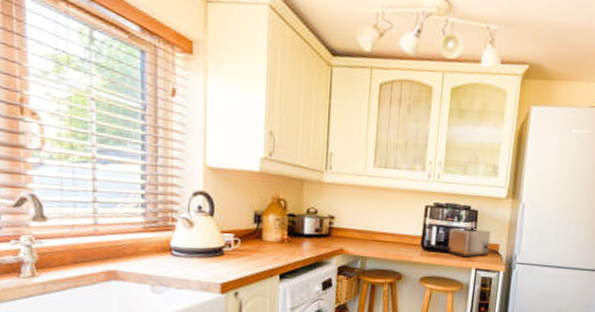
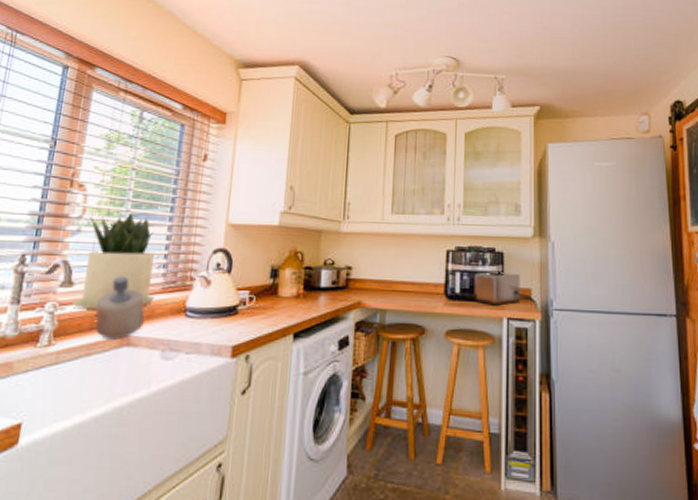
planter: none [50,148,138,246] -> present [72,213,156,311]
soap dispenser: none [74,213,129,272] -> present [95,276,145,338]

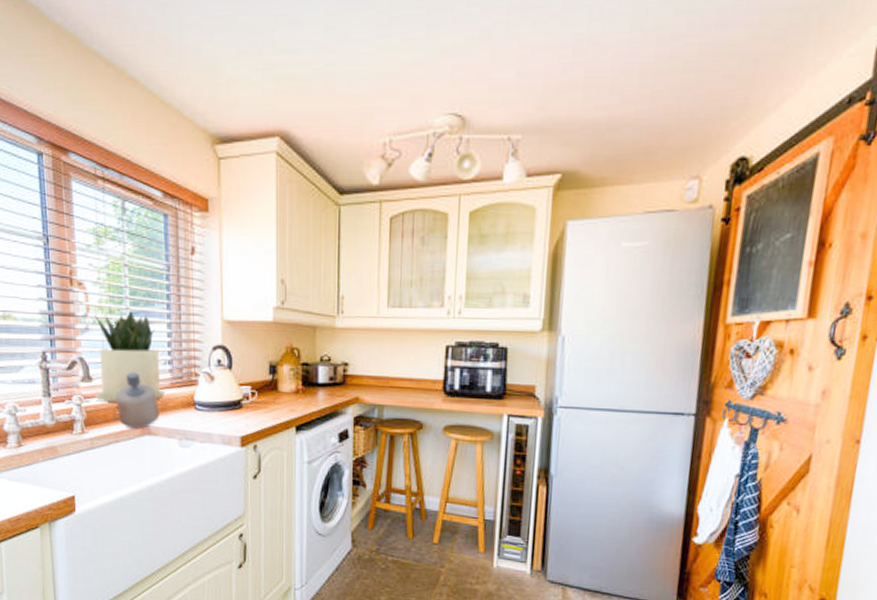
toaster: present [473,272,521,306] -> none [473,368,525,403]

